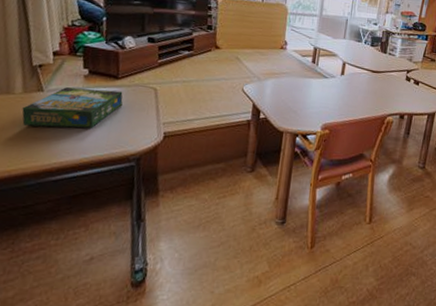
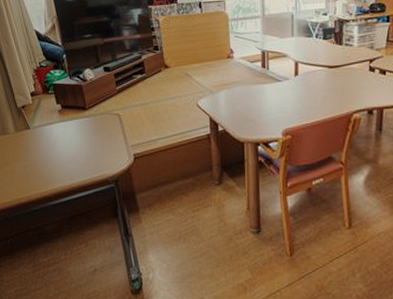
board game: present [22,87,123,128] -> none [17,121,94,160]

